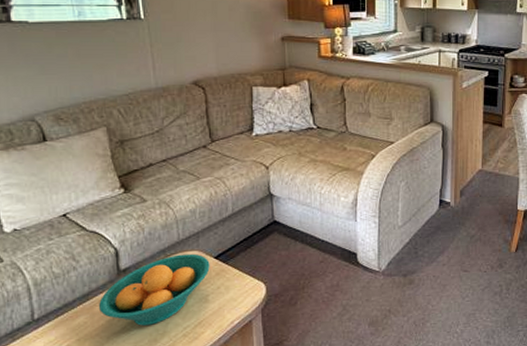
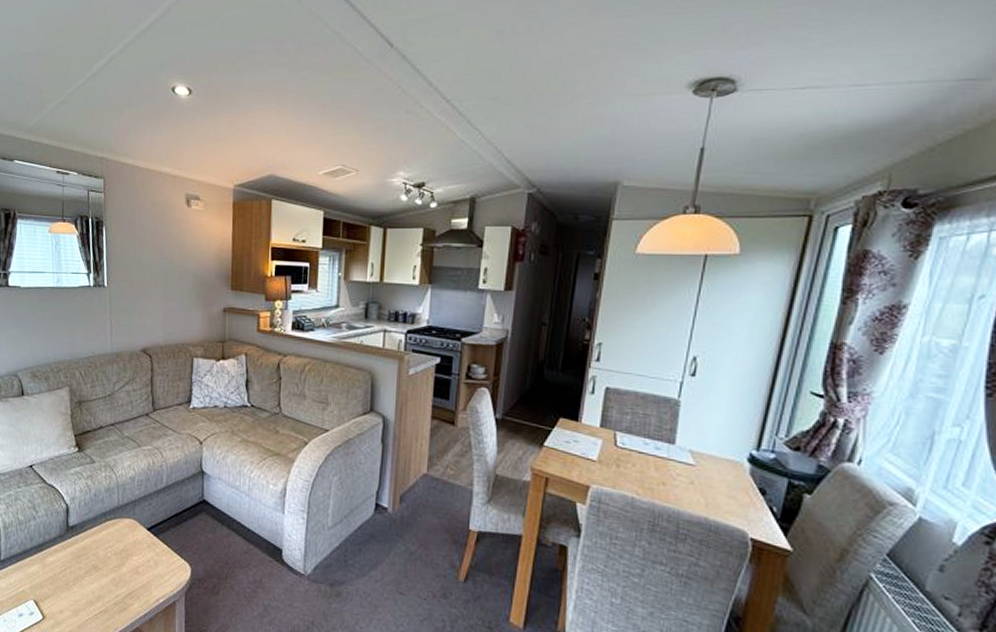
fruit bowl: present [98,253,210,326] -> none [49,520,143,587]

